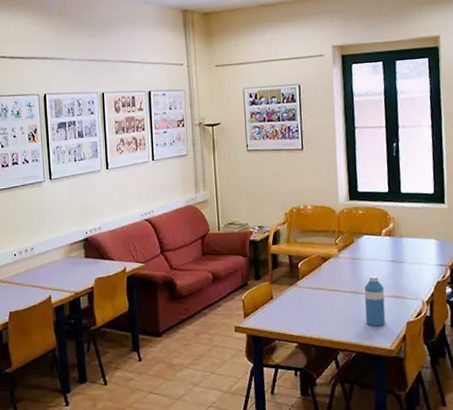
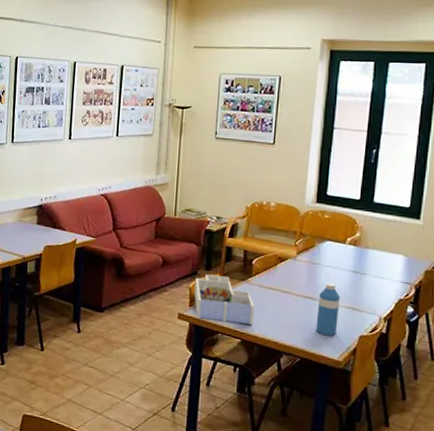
desk organizer: none [246,283,307,329] -> present [194,274,254,326]

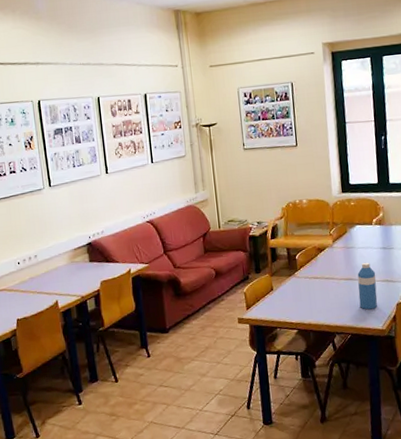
desk organizer: present [194,274,254,326] -> none [248,275,306,319]

